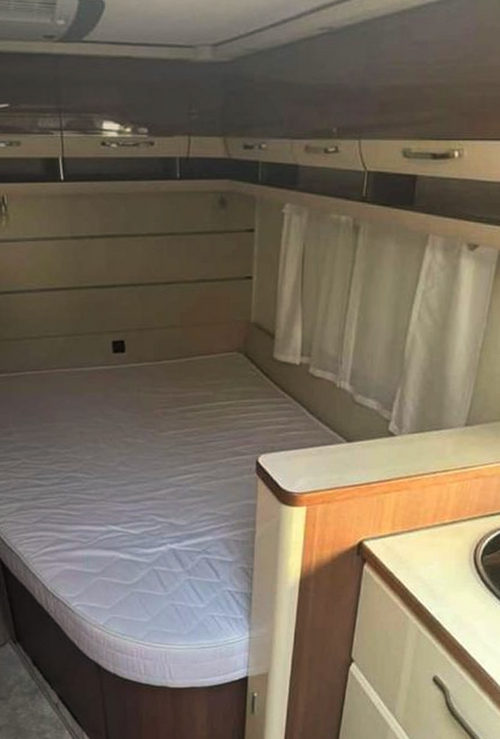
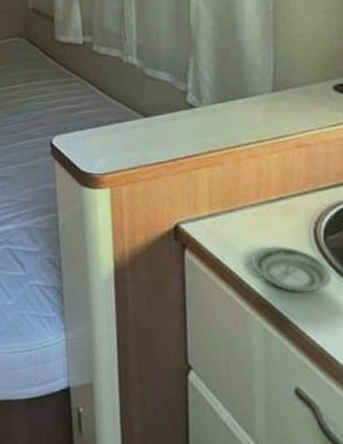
saucer: none [418,562,481,601] -> present [250,246,332,292]

